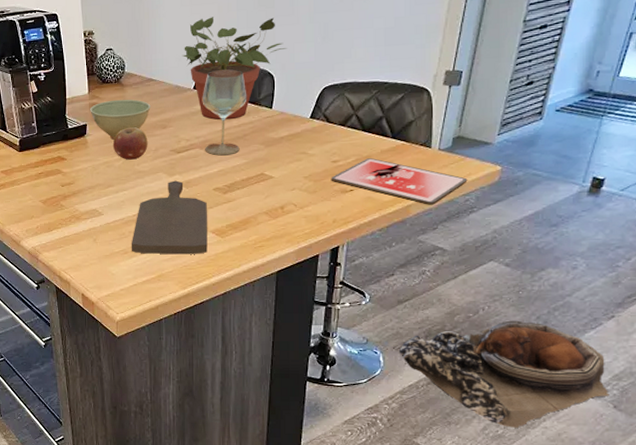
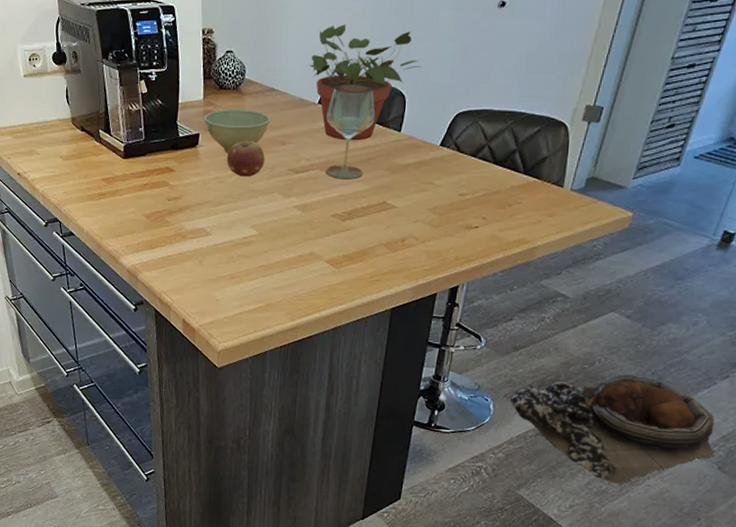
cutting board: present [132,180,208,255] -> none [240,203,324,285]
tablet: present [331,158,468,205] -> none [456,194,597,249]

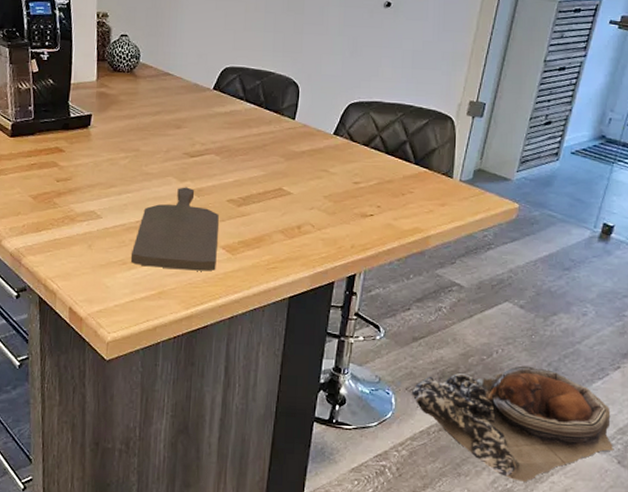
bowl: present [204,108,271,153] -> none [97,91,165,135]
fruit: present [226,140,265,177] -> none [119,122,159,160]
cutting board: none [240,203,324,285] -> present [131,187,219,271]
potted plant: present [308,24,422,141] -> none [203,15,314,127]
wine glass: present [326,85,376,180] -> none [221,72,270,165]

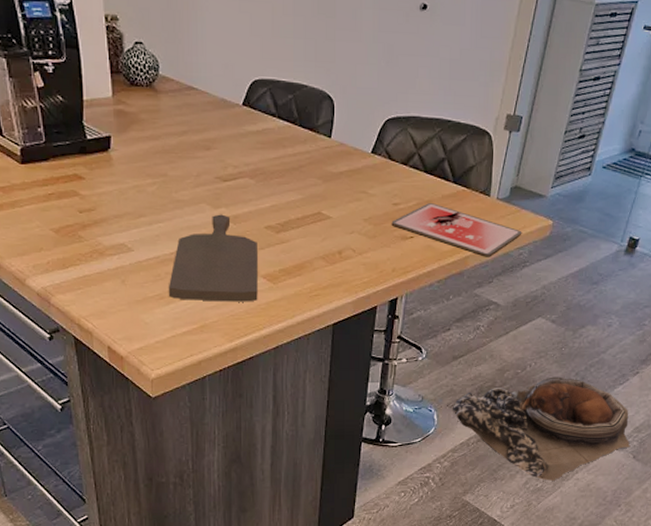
tablet: none [351,183,487,238] -> present [391,203,522,257]

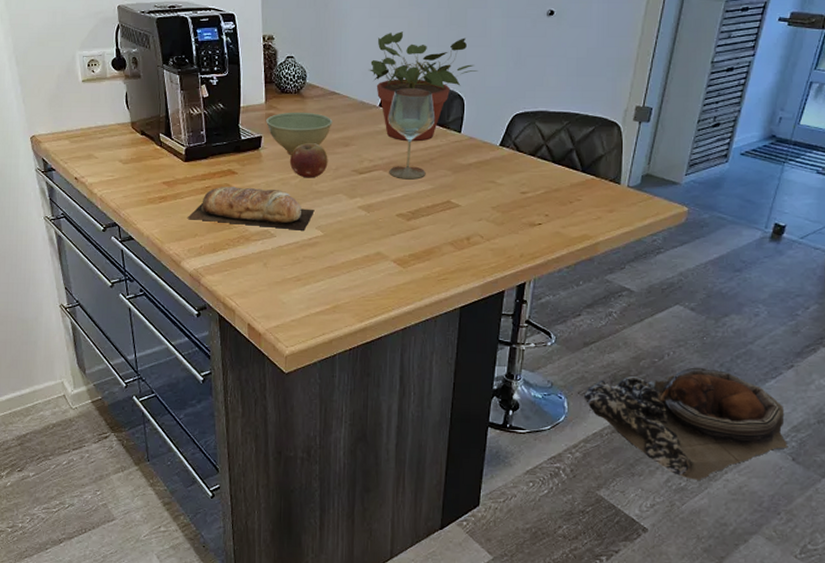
bread loaf: none [29,193,176,244] -> present [187,186,315,230]
bowl: none [115,108,191,159] -> present [266,112,333,155]
fruit: none [144,144,188,186] -> present [289,142,328,178]
cutting board: present [169,214,258,302] -> none [306,203,389,285]
potted plant: none [229,19,349,147] -> present [368,31,479,142]
wine glass: none [252,85,304,189] -> present [388,88,436,180]
tablet: present [391,203,522,257] -> none [519,191,655,244]

